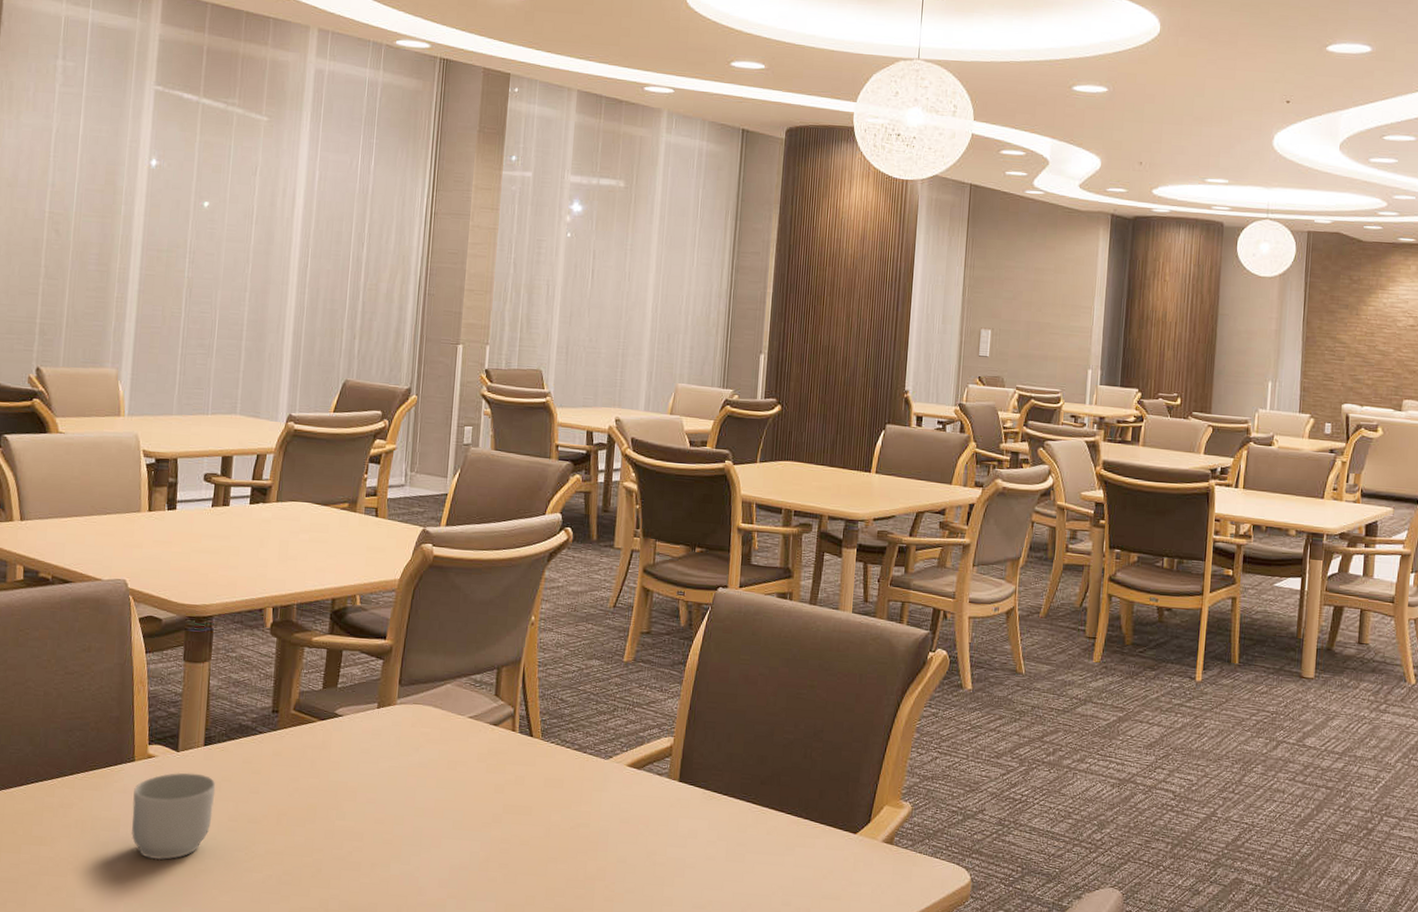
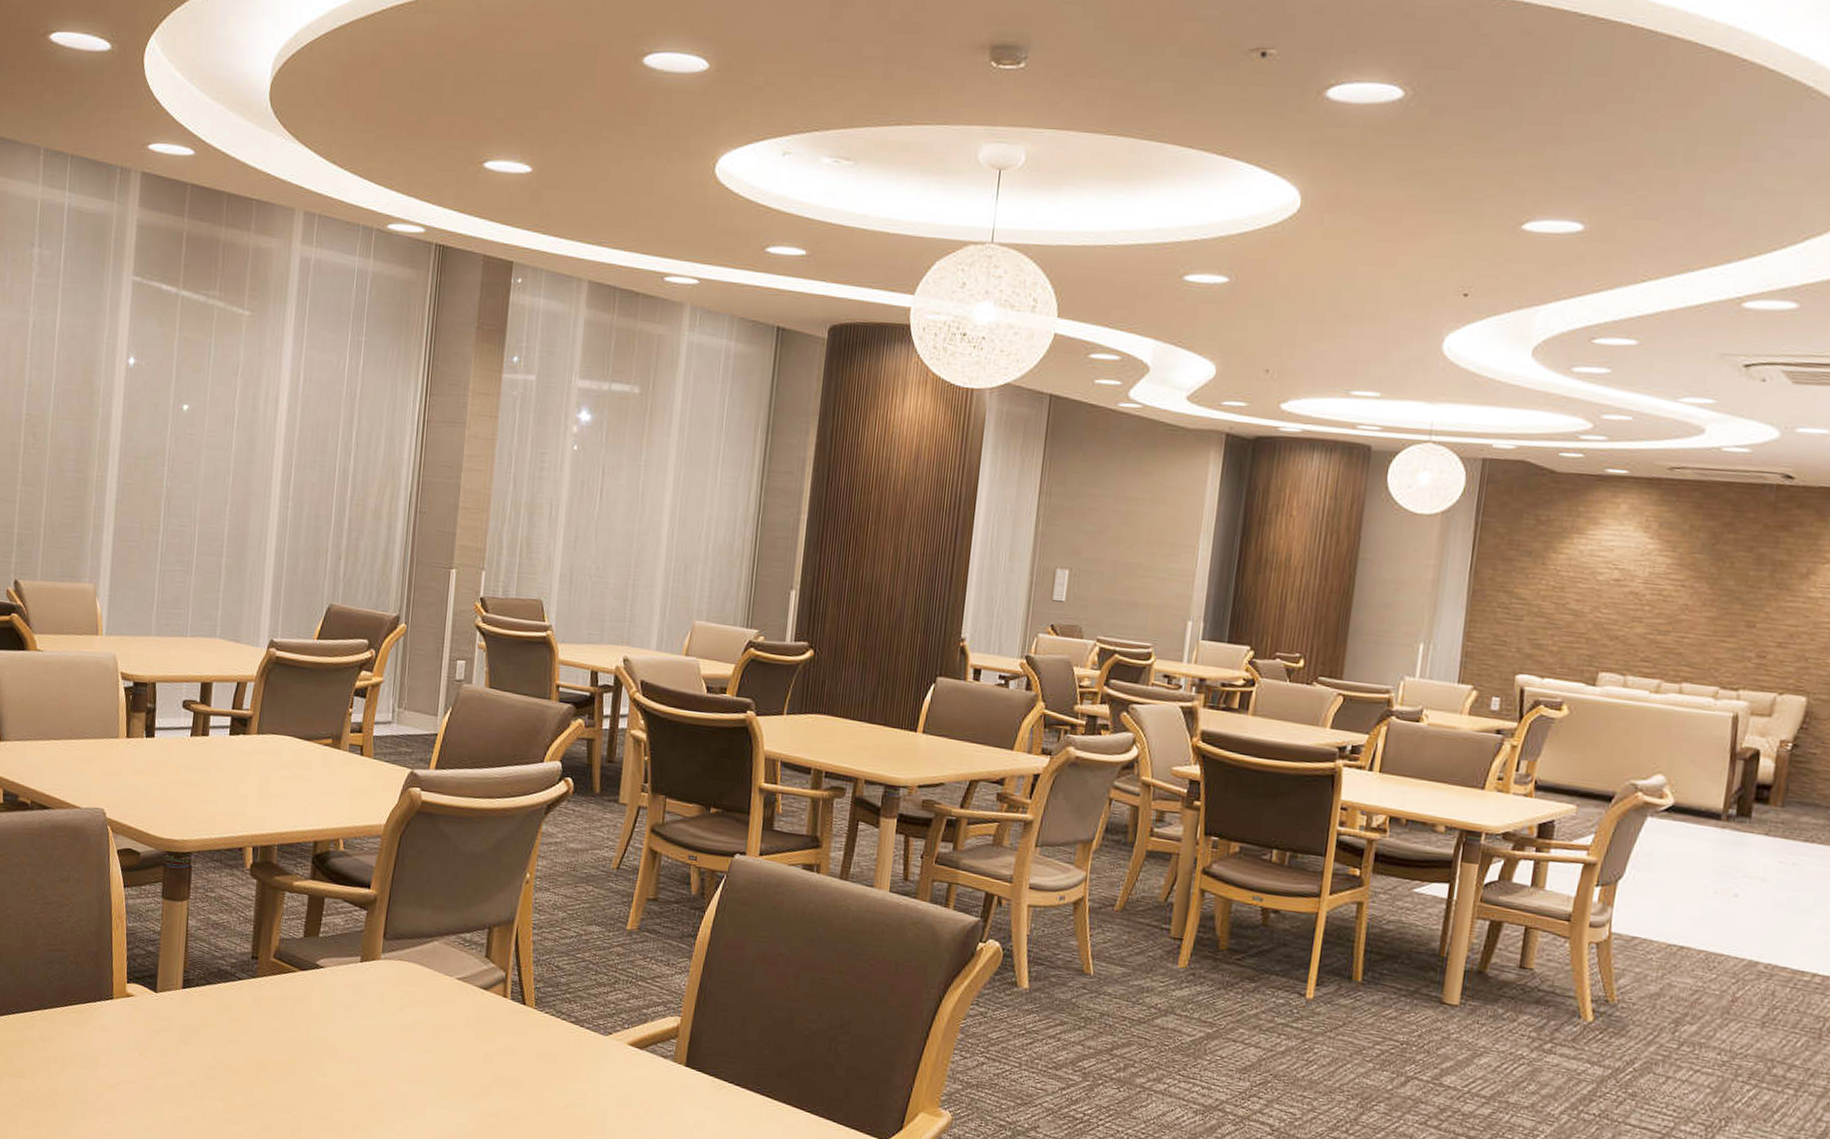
mug: present [131,772,216,861] -> none [110,1014,194,1104]

